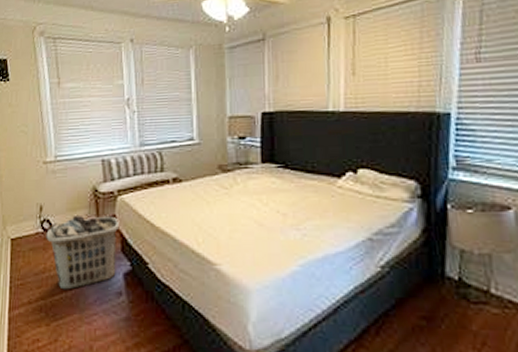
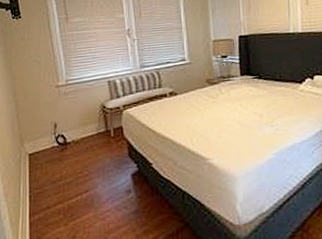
clothes hamper: present [46,216,121,290] -> none [61,127,127,194]

